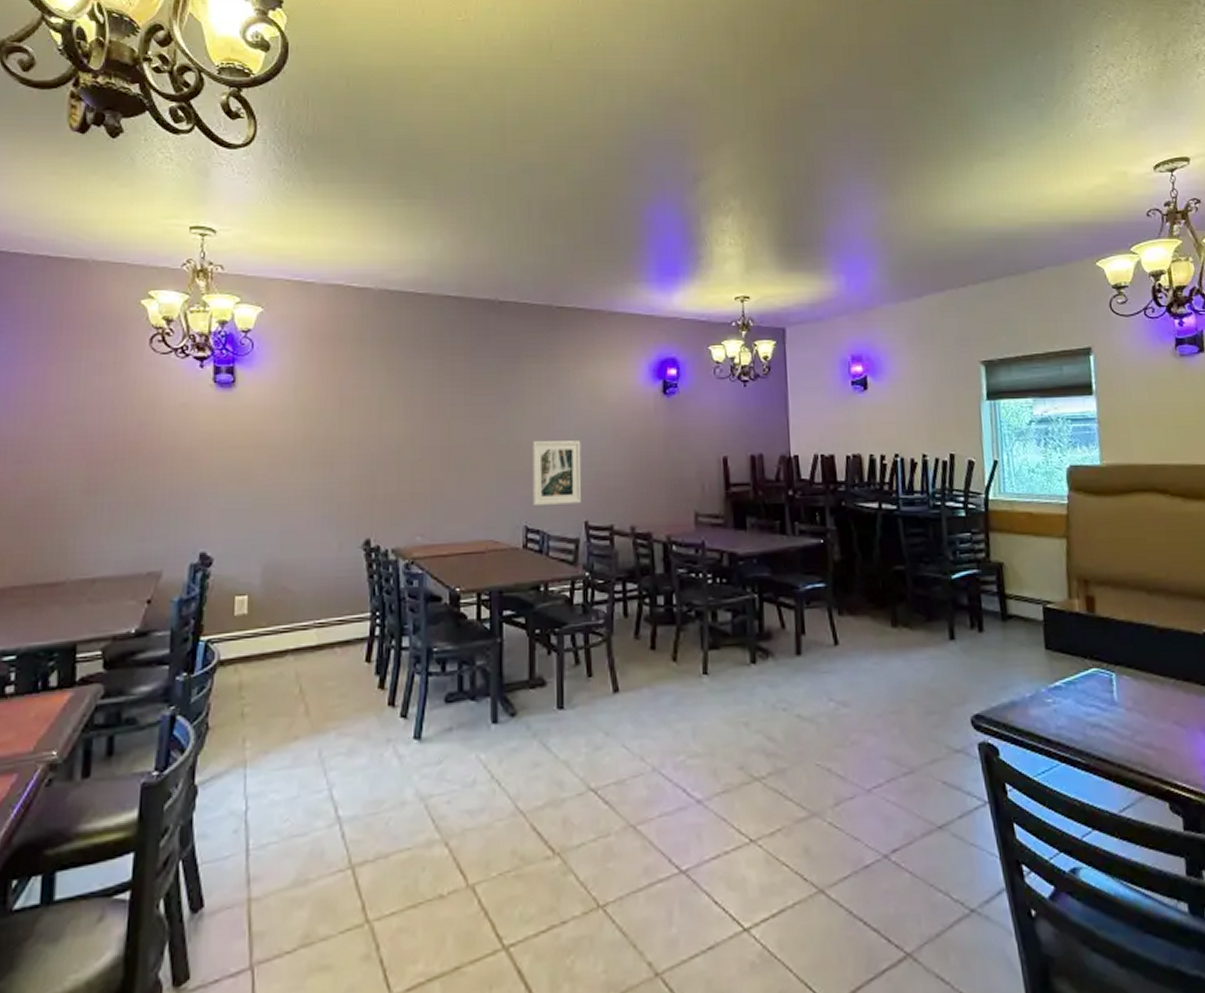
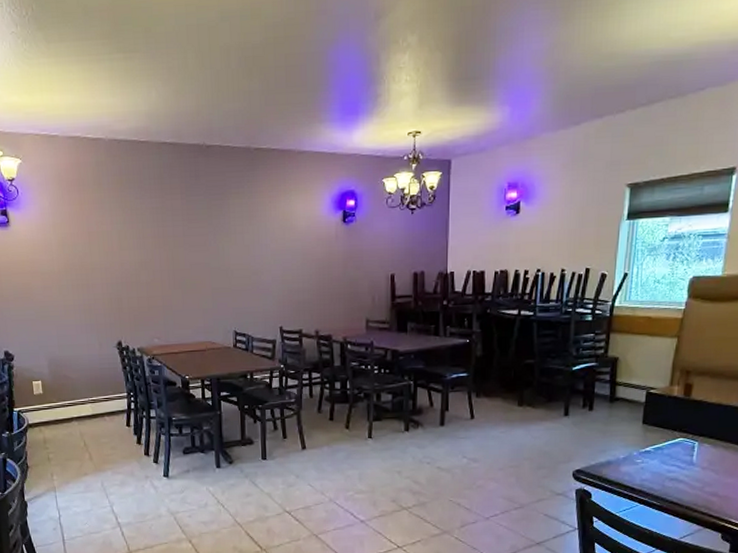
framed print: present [531,440,582,505] -> none [237,263,277,315]

